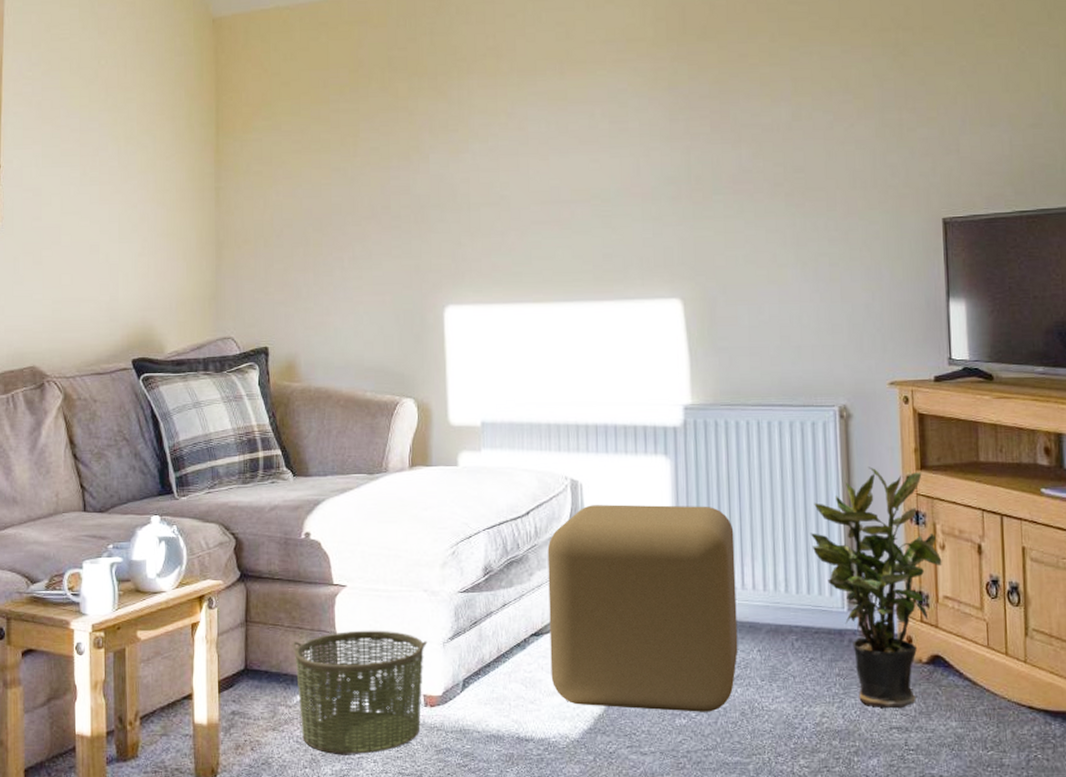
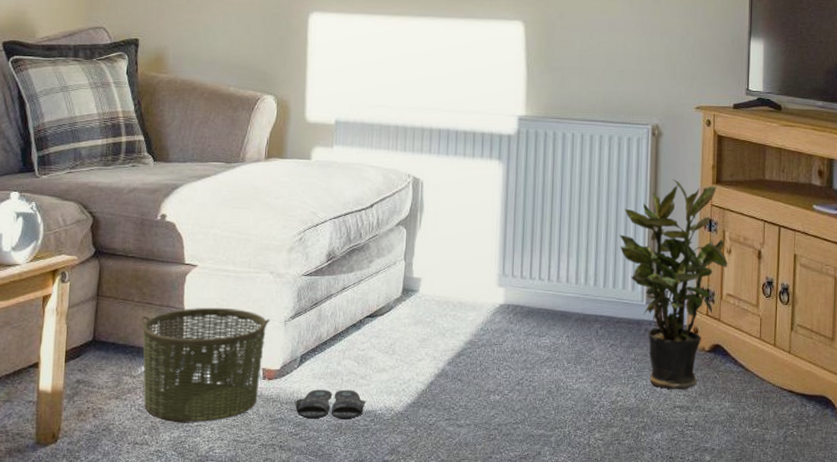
slippers: none [461,716,538,749] -> present [295,389,367,419]
cube: present [547,504,738,712] -> none [382,201,554,390]

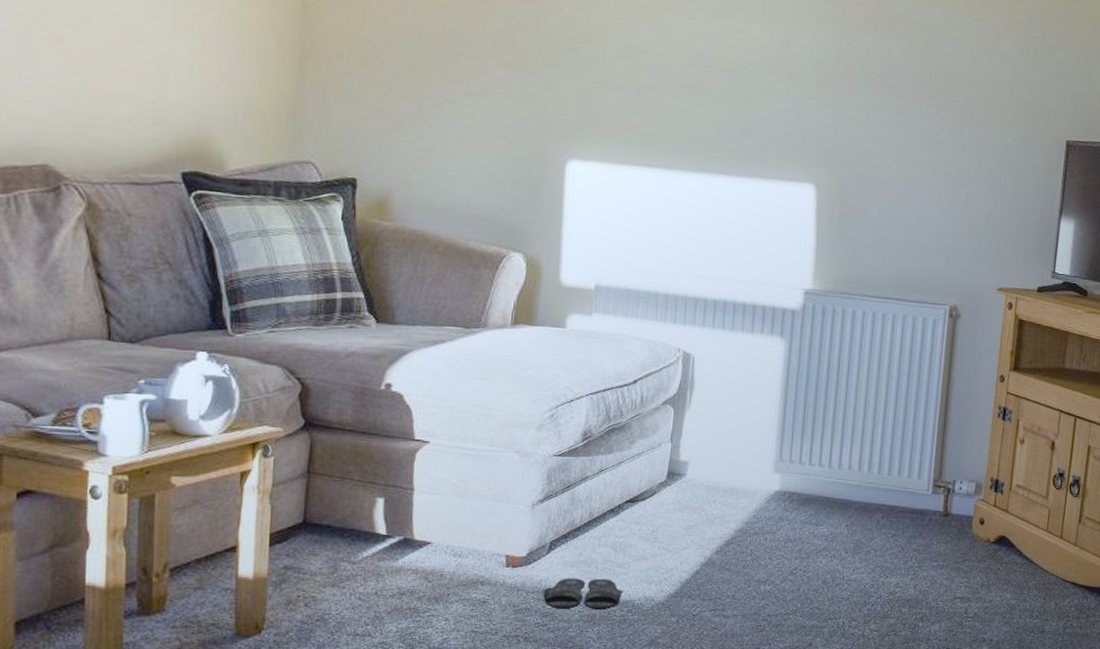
basket: present [140,307,270,422] -> none [361,488,515,612]
potted plant: present [619,179,728,390] -> none [907,364,1020,582]

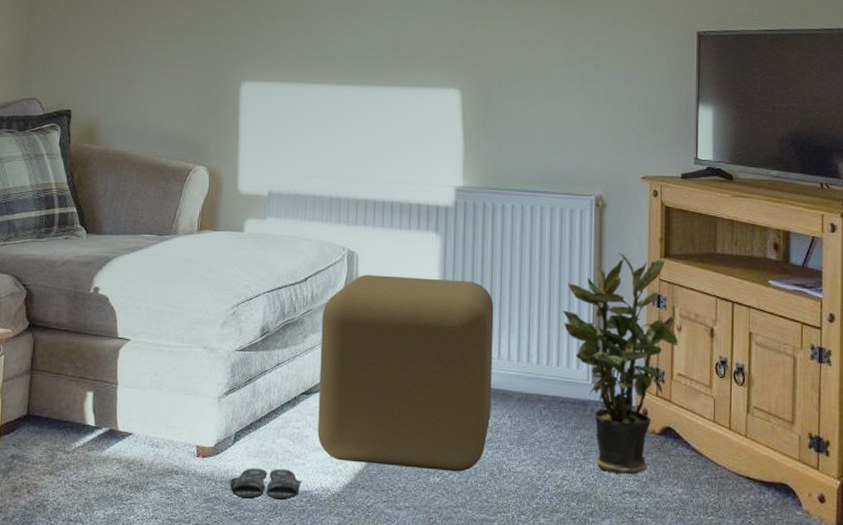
cube: none [642,378,838,580] -> present [317,275,494,472]
potted plant: none [907,364,1020,582] -> present [562,252,678,475]

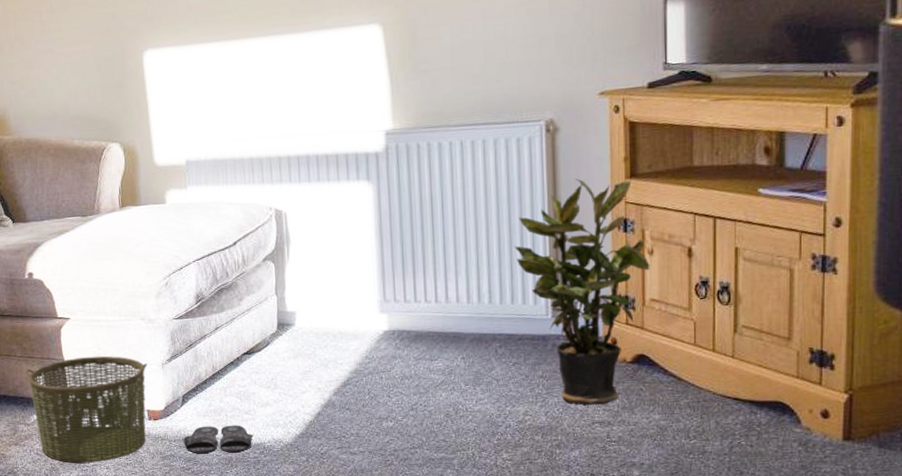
basket: none [74,382,204,500] -> present [25,355,148,463]
cube: present [317,275,494,472] -> none [255,226,443,416]

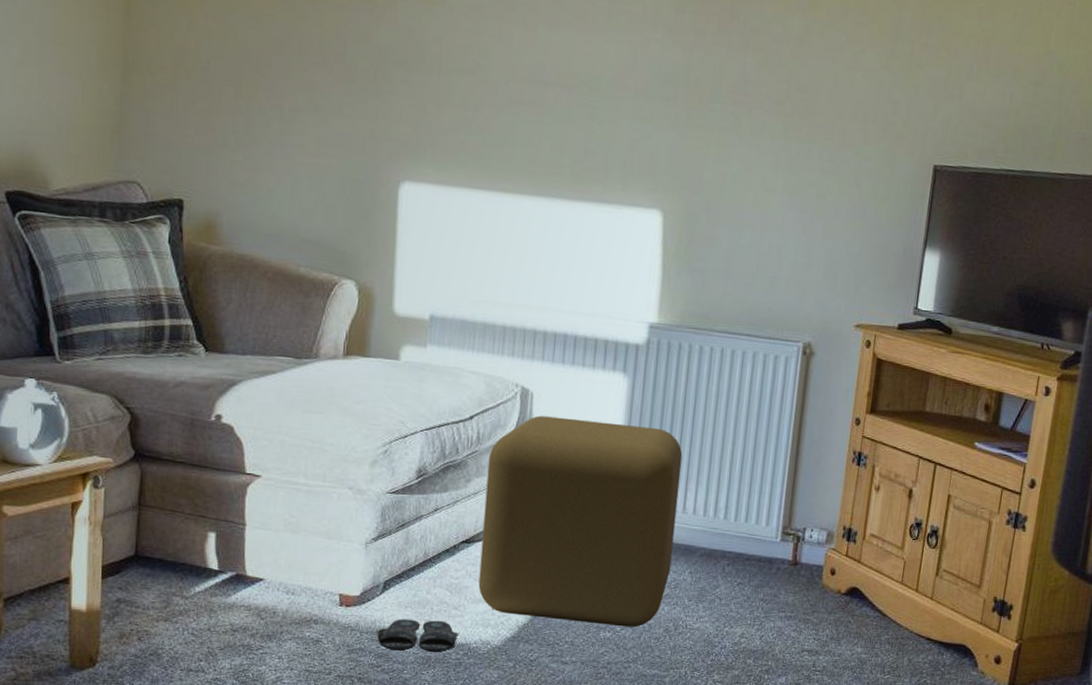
basket: present [25,355,148,463] -> none [193,523,349,650]
cube: none [255,226,443,416] -> present [478,415,683,627]
potted plant: present [514,178,650,405] -> none [756,405,875,634]

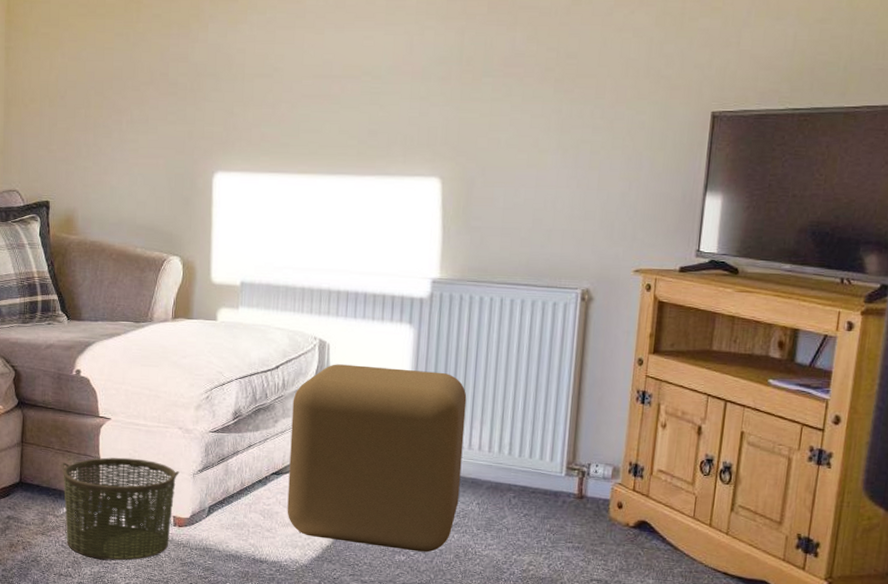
basket: none [193,523,349,650] -> present [61,457,180,561]
slippers: present [377,618,460,652] -> none [204,538,272,568]

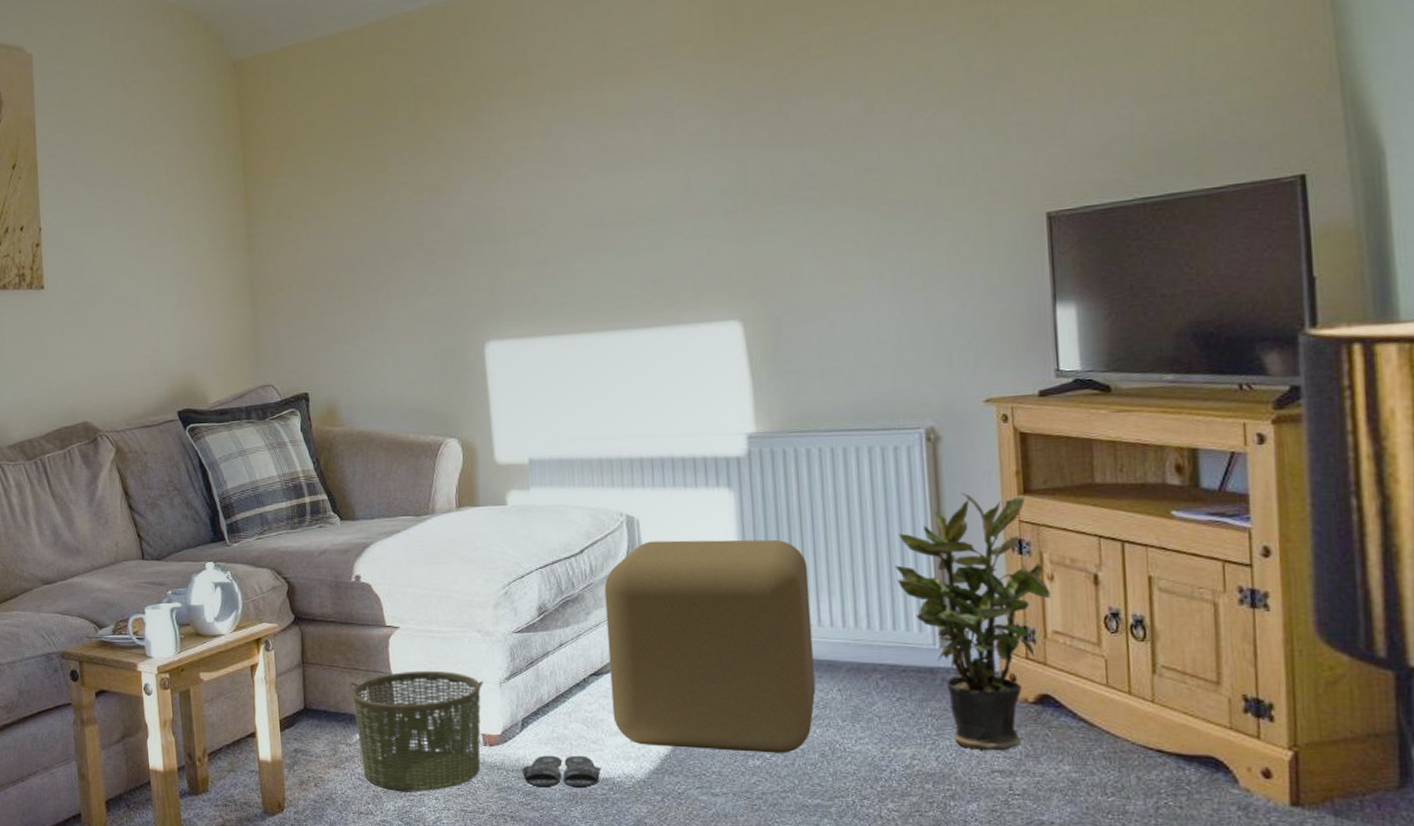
slippers: none [204,538,272,568] -> present [522,755,602,788]
potted plant: none [538,347,662,564] -> present [894,492,1051,751]

